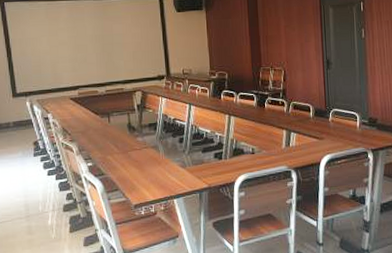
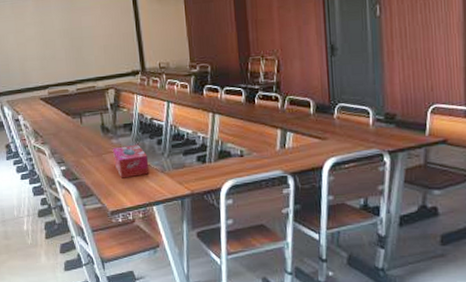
tissue box: none [138,142,171,174] -> present [113,144,150,178]

